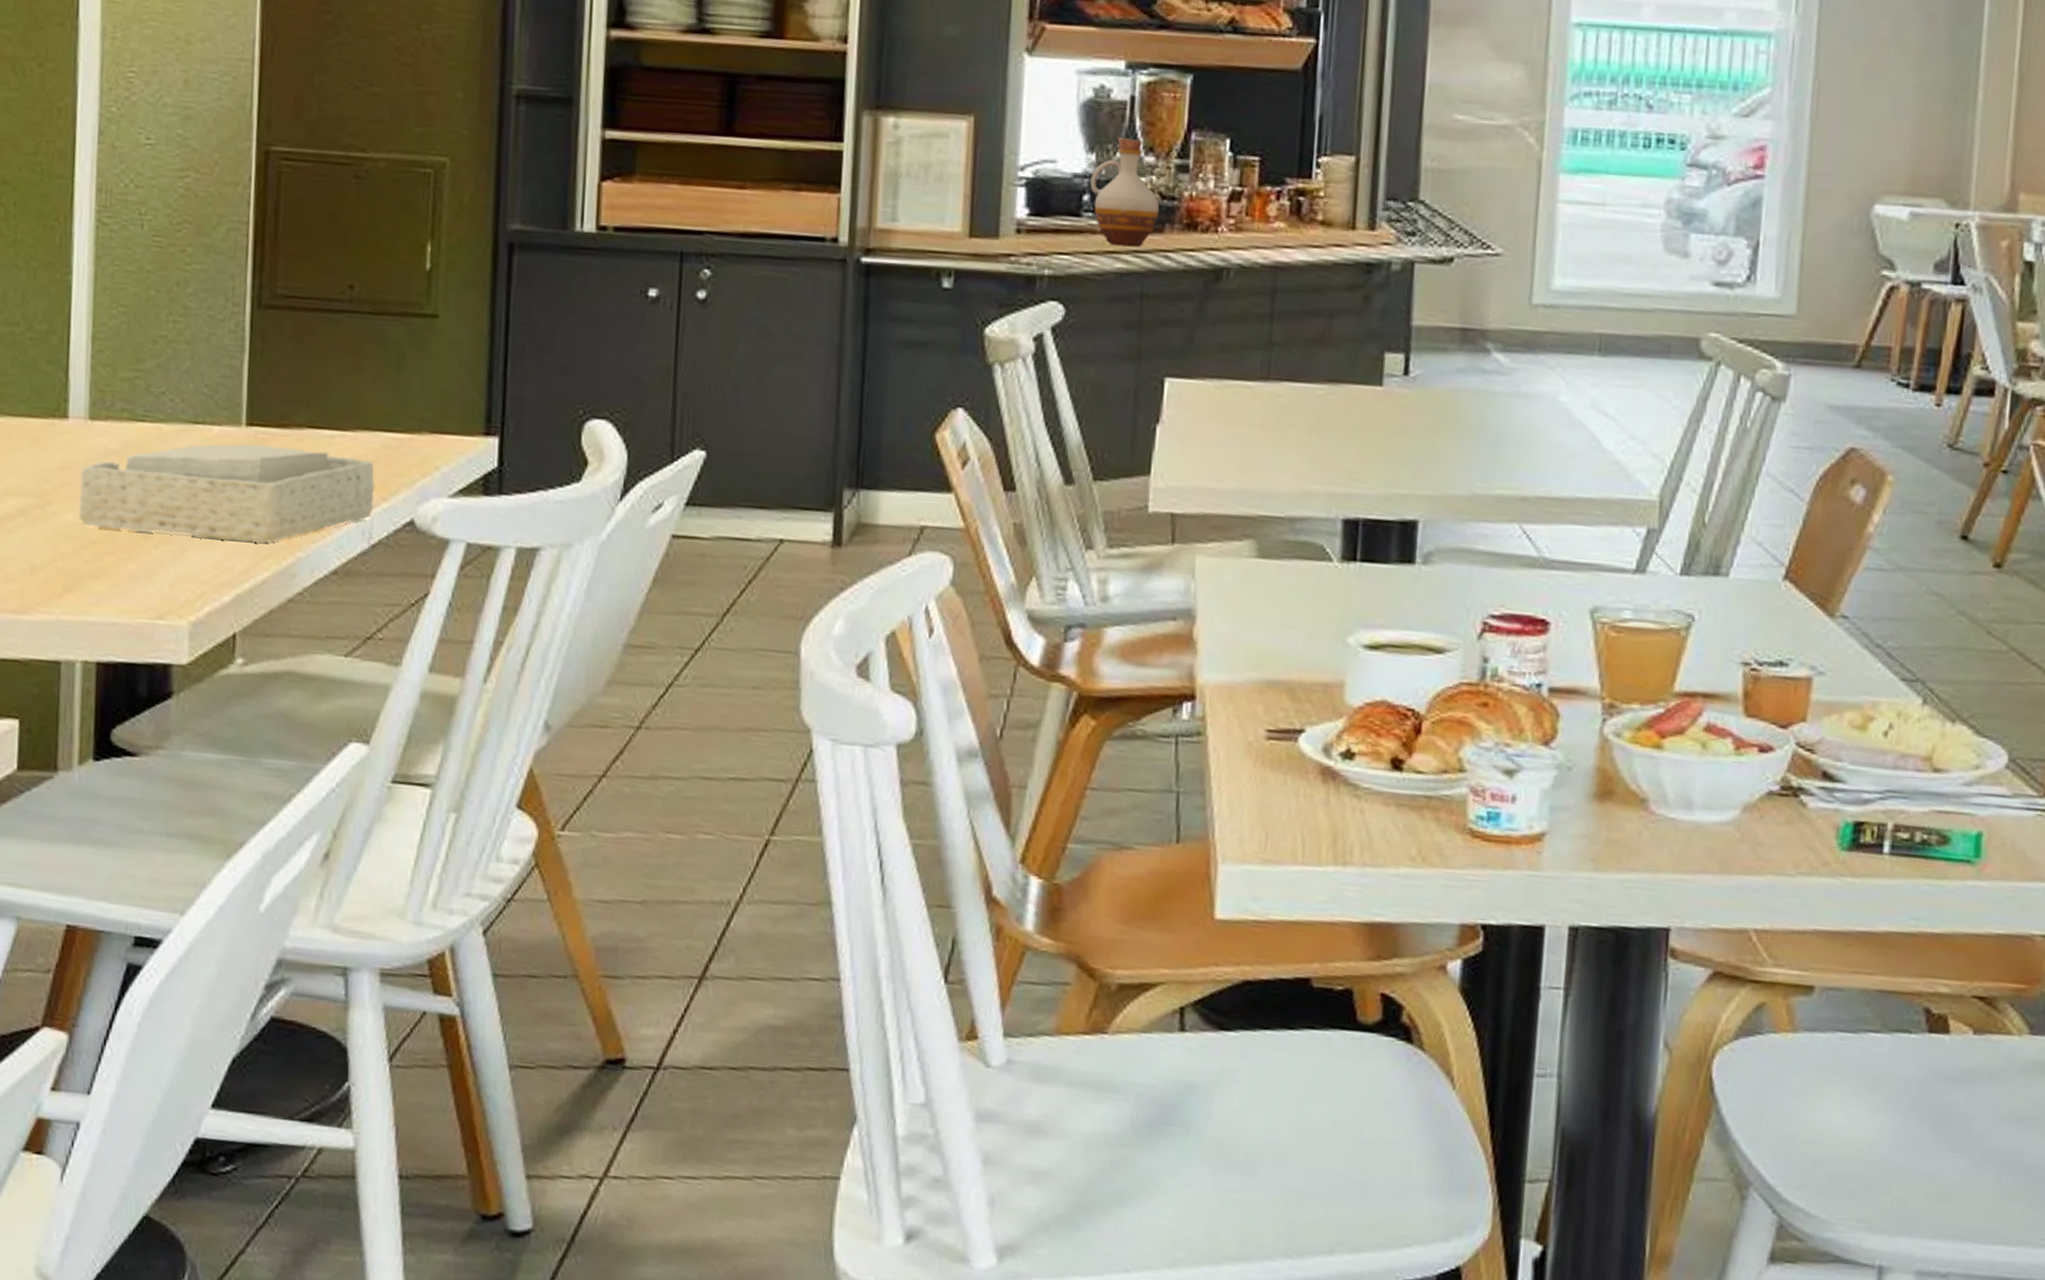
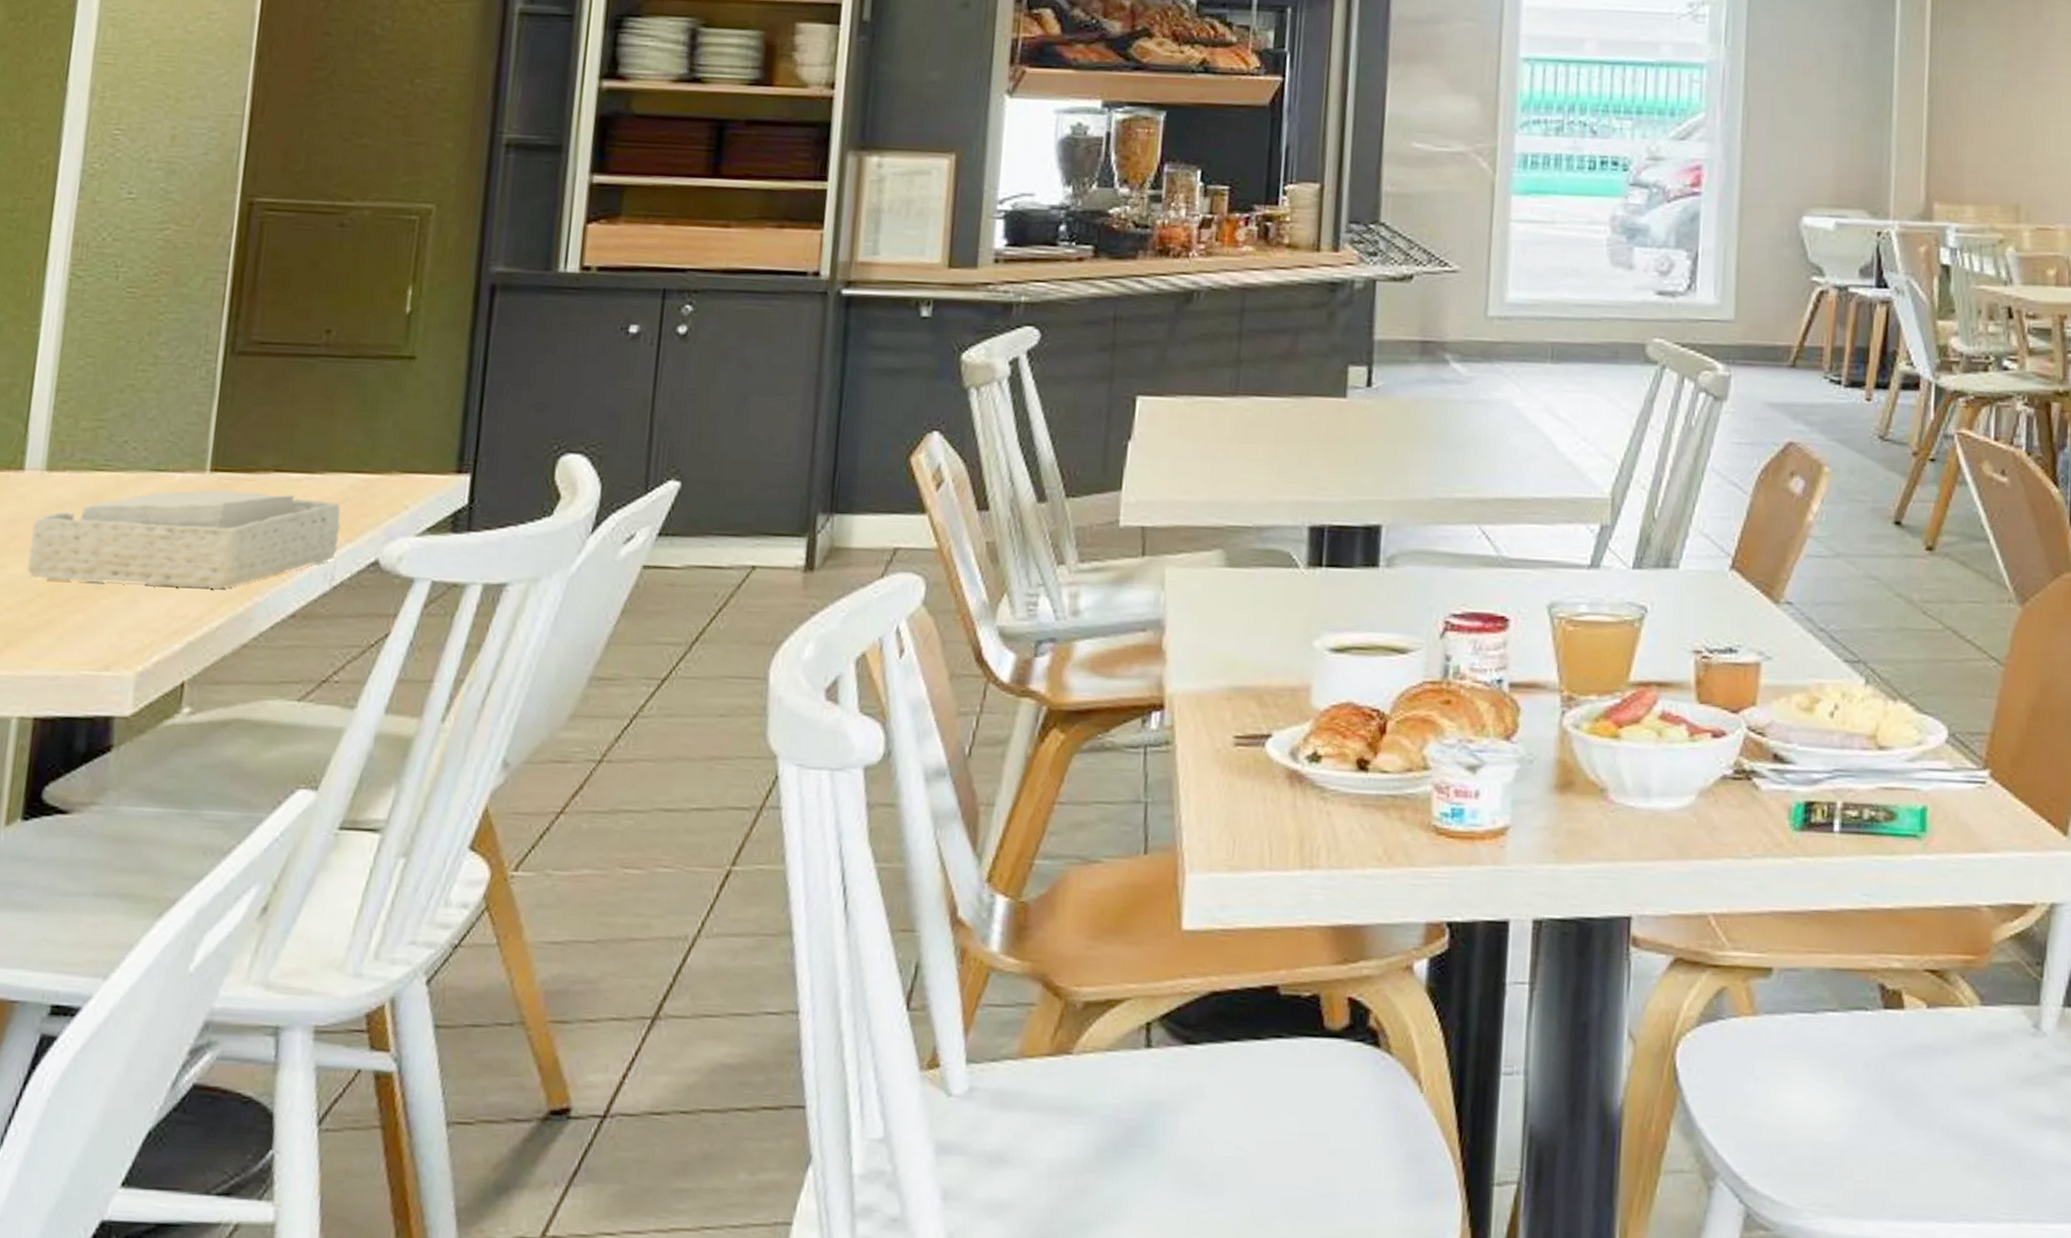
jug: present [1090,138,1160,247] -> none [1066,171,1133,273]

